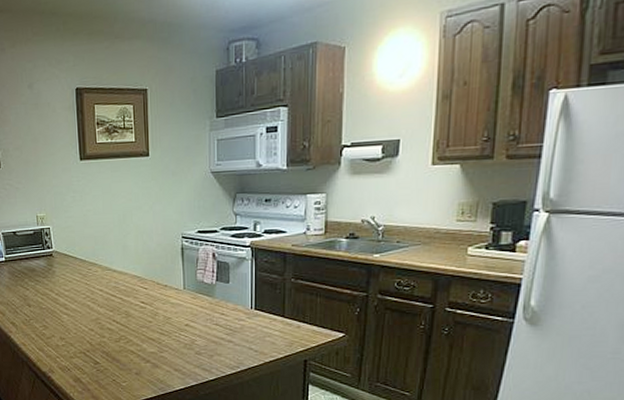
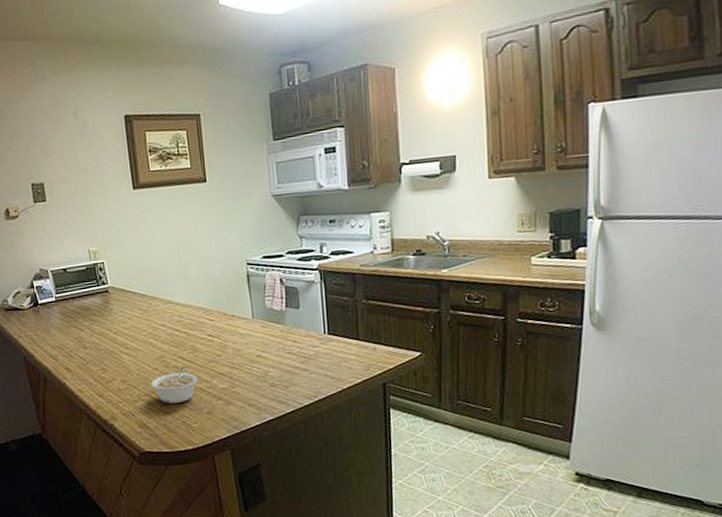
legume: none [86,329,129,363] -> present [150,365,198,404]

